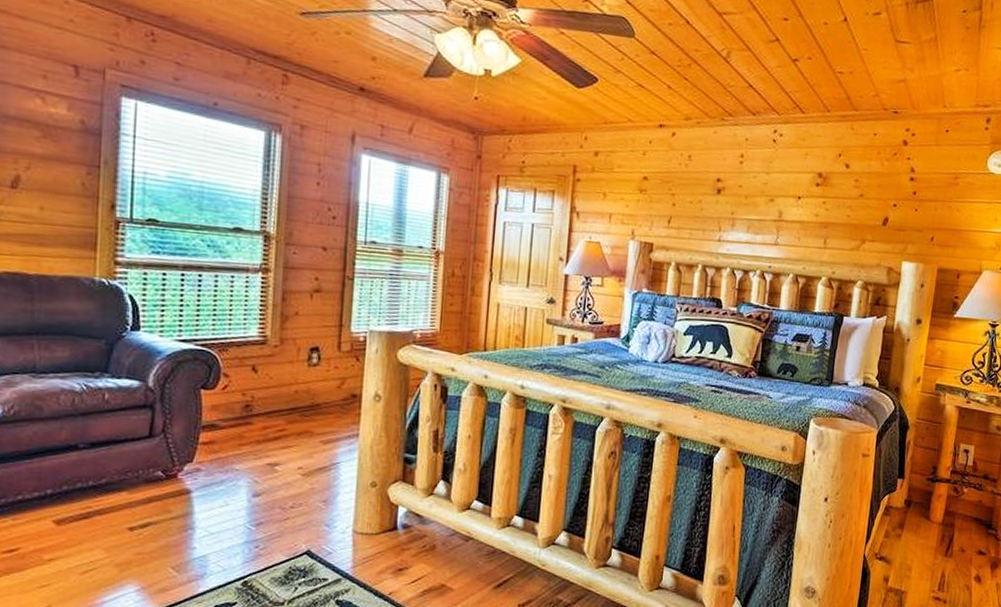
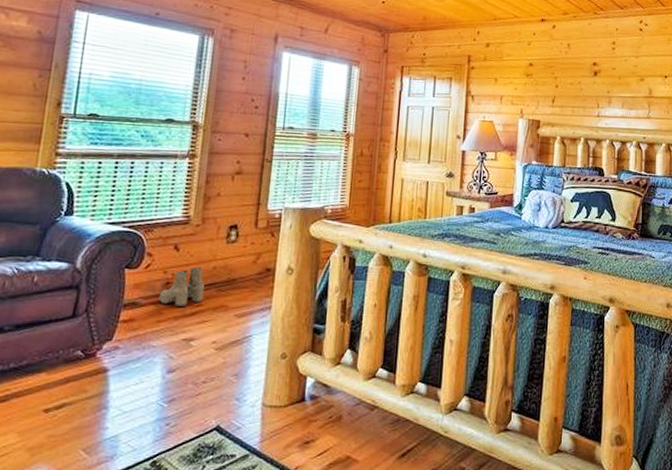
boots: none [239,390,288,431] -> present [158,266,205,306]

